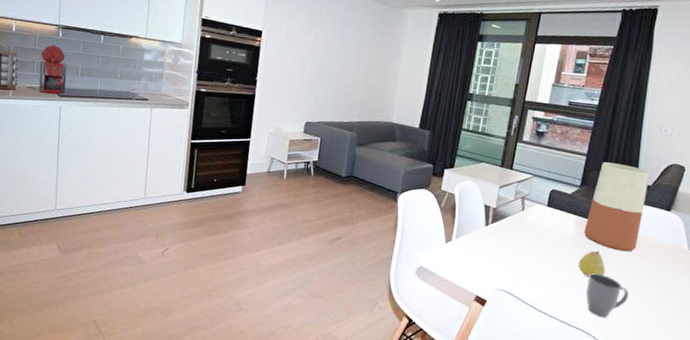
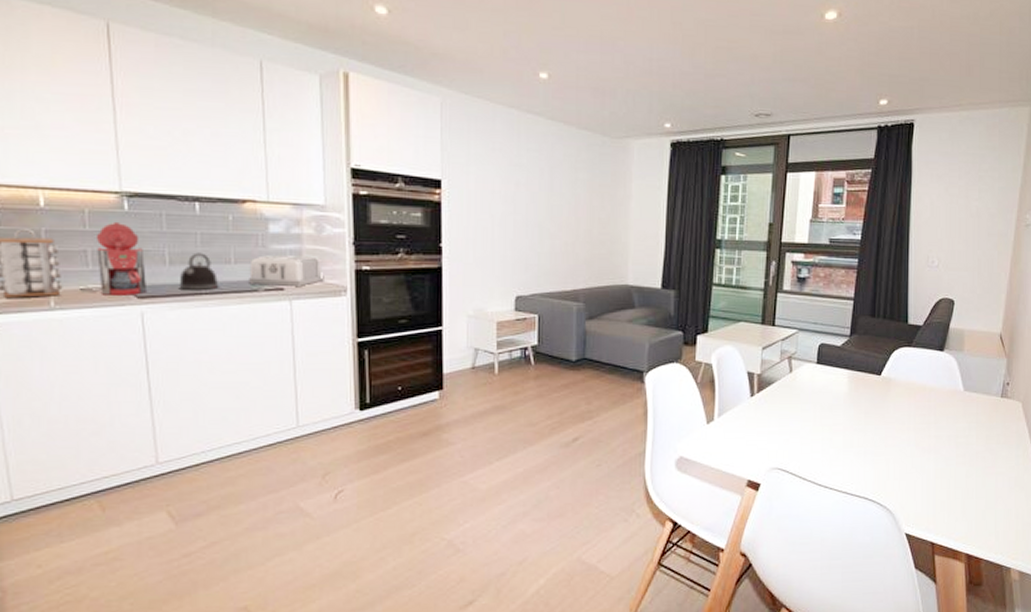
kettle: none [84,69,109,96] -> present [179,252,219,291]
toaster: none [127,75,175,100] -> present [249,254,324,288]
fruit: present [578,250,605,277] -> none [855,406,884,437]
vase: present [584,162,650,252] -> none [858,305,921,403]
mug: present [586,273,629,318] -> none [866,431,909,479]

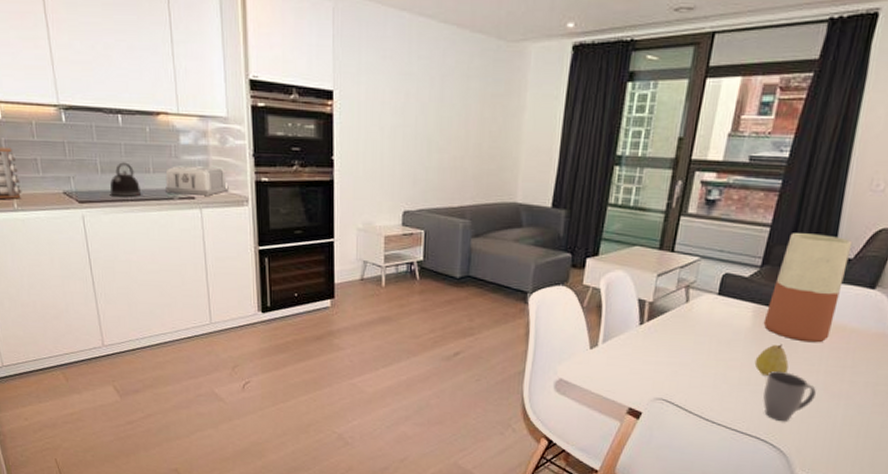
coffee maker: present [80,221,148,297] -> none [35,132,86,201]
fruit: none [855,406,884,437] -> present [754,344,789,376]
vase: none [858,305,921,403] -> present [763,233,853,343]
mug: none [866,431,909,479] -> present [763,370,816,421]

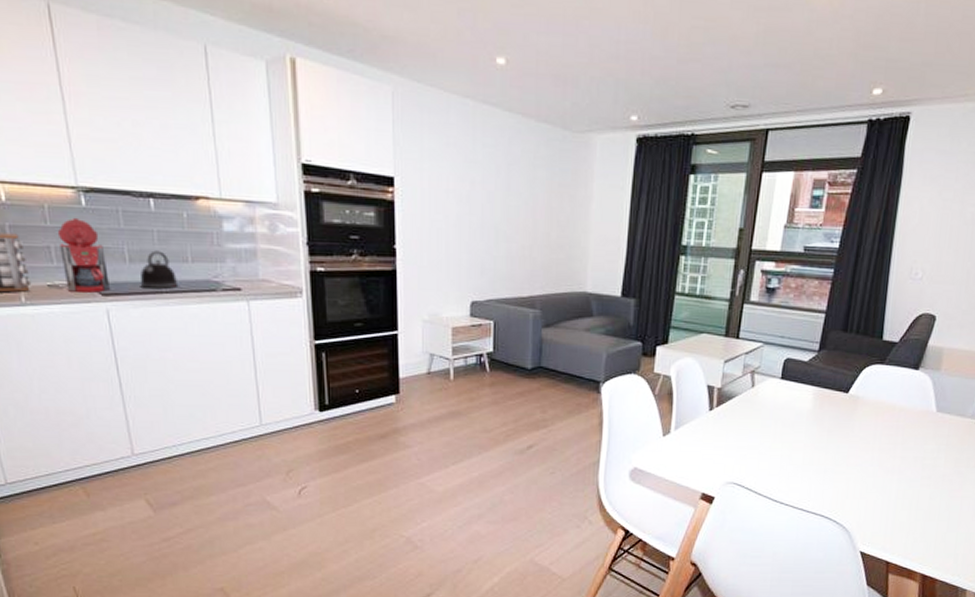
coffee maker: none [35,132,86,201] -> present [47,217,111,294]
toaster: present [165,164,229,197] -> none [206,253,280,288]
fruit: present [754,344,789,376] -> none [816,424,847,455]
vase: present [763,233,853,343] -> none [823,319,898,422]
mug: present [763,370,816,421] -> none [825,450,872,498]

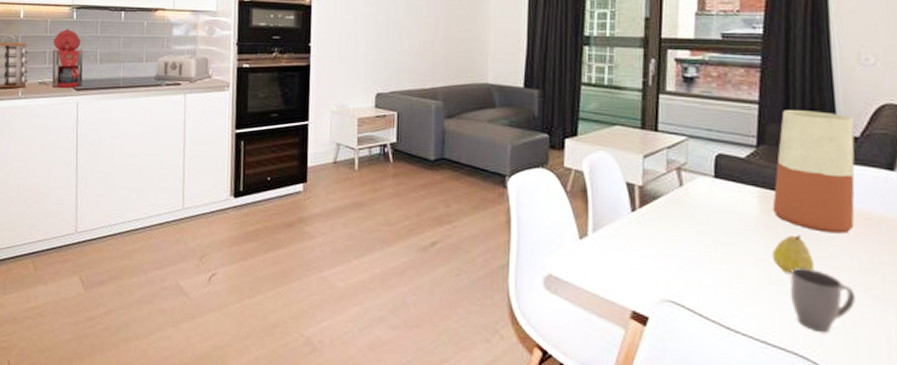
kettle: present [140,250,179,290] -> none [104,53,133,85]
toaster: none [206,253,280,288] -> present [155,54,212,83]
fruit: none [816,424,847,455] -> present [772,235,814,273]
vase: none [823,319,898,422] -> present [772,110,855,234]
mug: none [825,450,872,498] -> present [790,267,855,332]

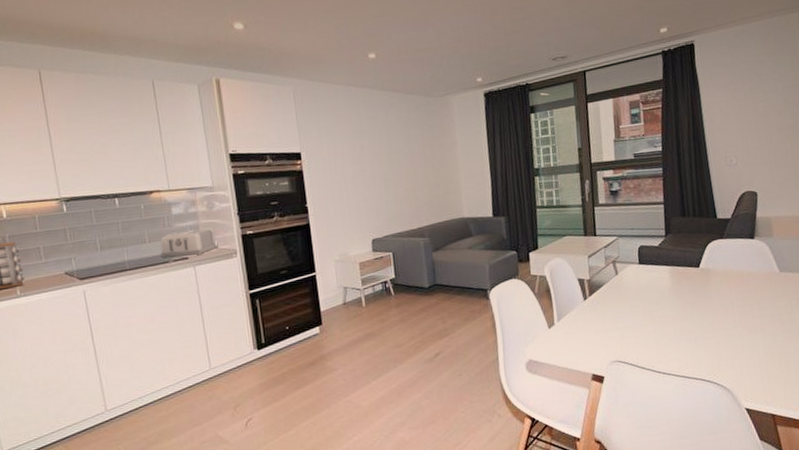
coffee maker: present [38,28,84,89] -> none [37,221,87,281]
vase: present [772,110,855,234] -> none [679,203,733,291]
fruit: present [772,235,814,273] -> none [682,295,710,324]
mug: present [790,267,855,332] -> none [695,318,737,361]

